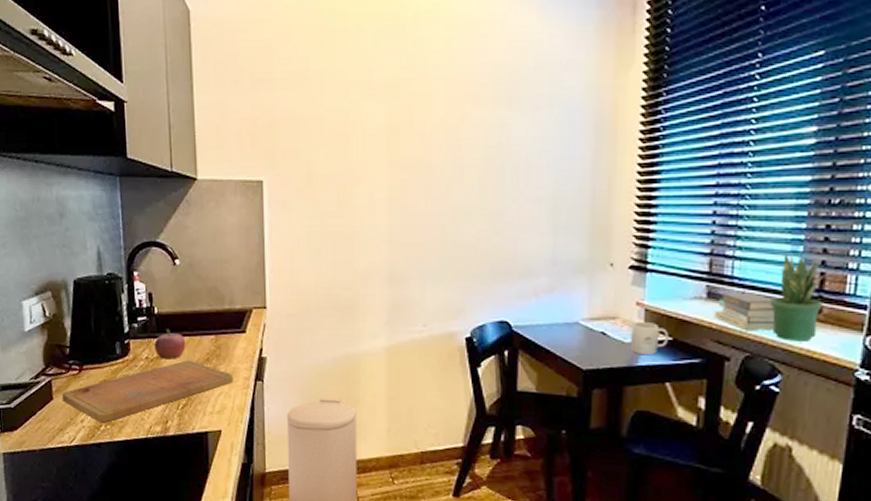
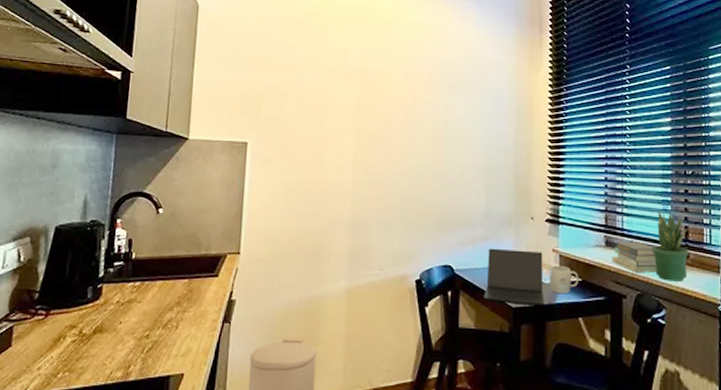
cutting board: present [62,360,234,423] -> none [21,303,202,370]
fruit: present [154,329,186,359] -> none [127,273,160,303]
laptop: none [547,301,624,370] -> present [483,248,544,307]

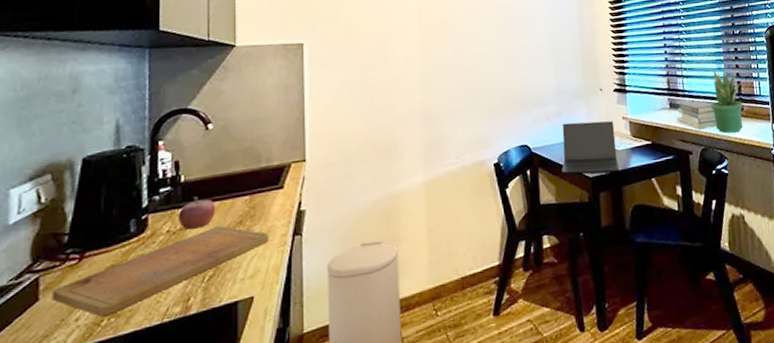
cutting board: none [21,303,202,370] -> present [52,225,269,317]
fruit: none [127,273,160,303] -> present [178,196,216,230]
mug: present [549,265,579,295] -> none [621,131,649,159]

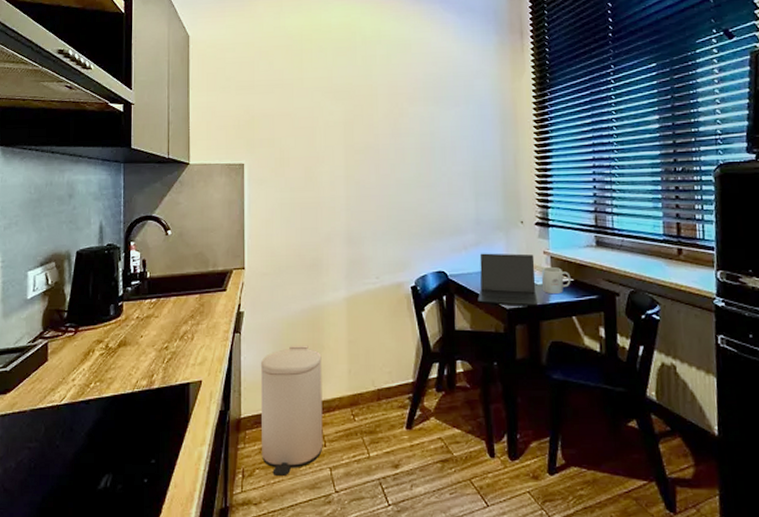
cutting board: present [52,225,269,317] -> none [57,317,214,380]
fruit: present [178,196,216,230] -> none [145,291,174,318]
mug: none [621,131,649,159] -> present [541,266,571,295]
books: present [675,100,717,129] -> none [602,240,650,270]
planter: present [710,70,744,134] -> none [643,209,682,277]

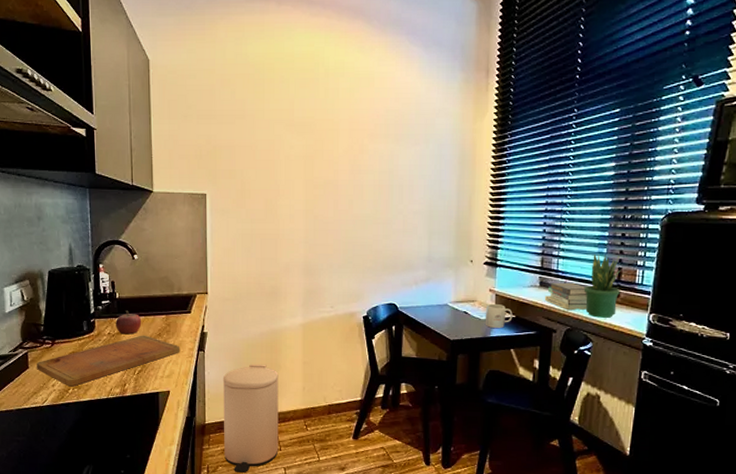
cutting board: none [57,317,214,380] -> present [37,335,180,387]
fruit: none [145,291,174,318] -> present [116,310,142,335]
laptop: present [477,253,537,307] -> none [424,288,480,340]
books: none [602,240,650,270] -> present [544,282,588,310]
planter: none [643,209,682,277] -> present [583,255,621,318]

